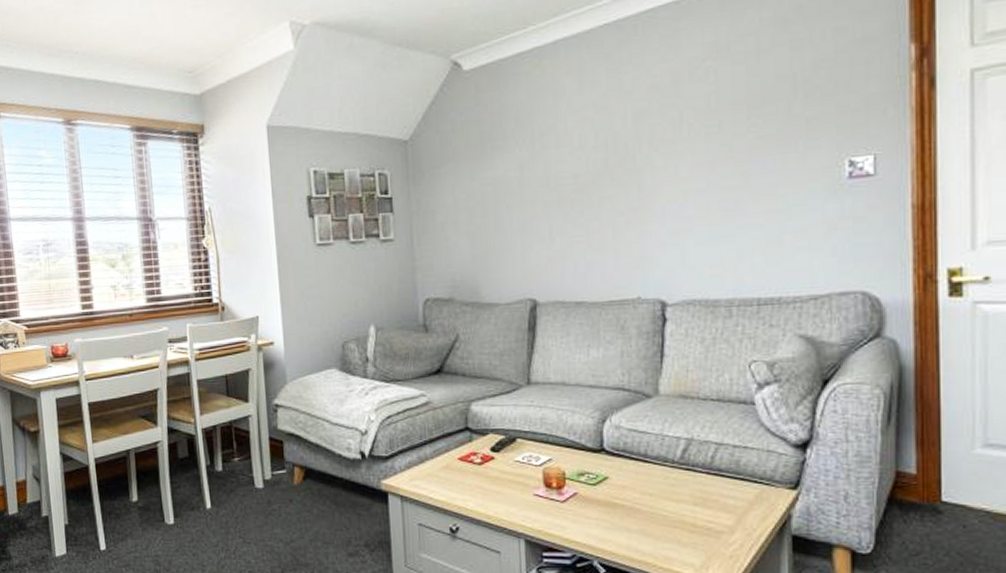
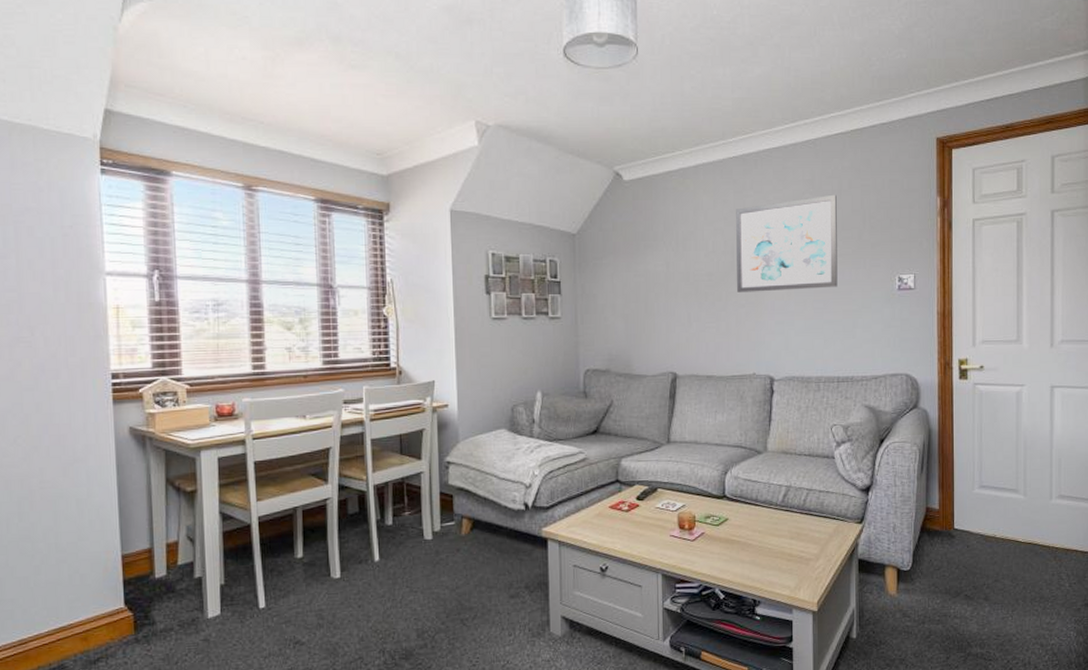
wall art: none [609,57,756,196] -> present [736,194,838,292]

